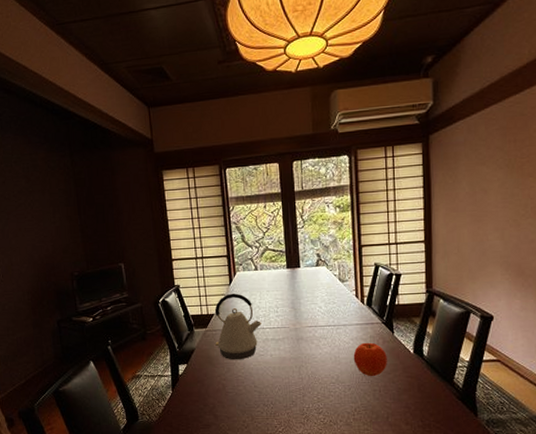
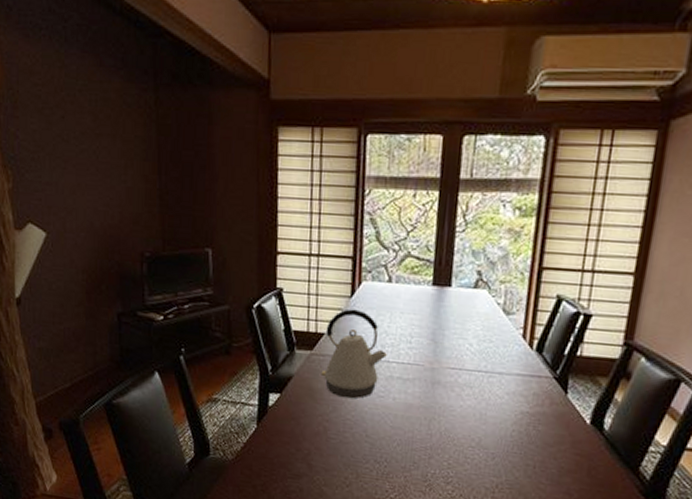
fruit: present [353,342,387,377] -> none [505,400,553,447]

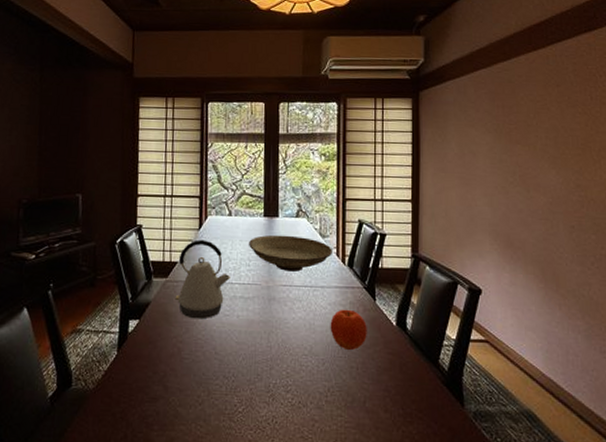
decorative bowl: none [410,308,518,354] -> present [248,234,332,272]
fruit: none [505,400,553,447] -> present [330,309,367,351]

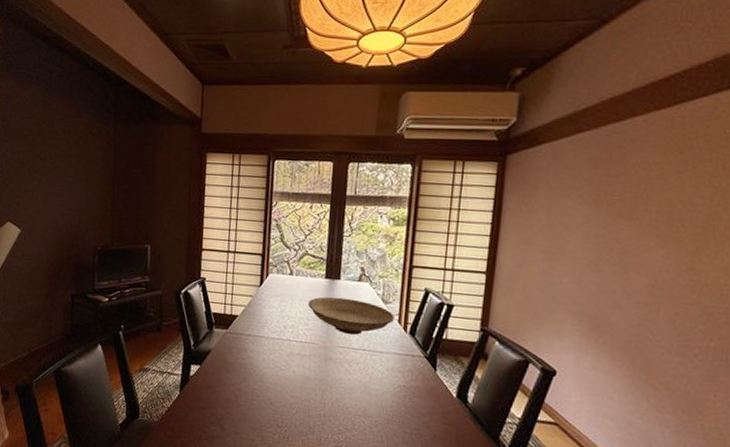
kettle: present [175,239,230,320] -> none [234,296,288,372]
fruit: present [330,309,367,351] -> none [385,375,425,416]

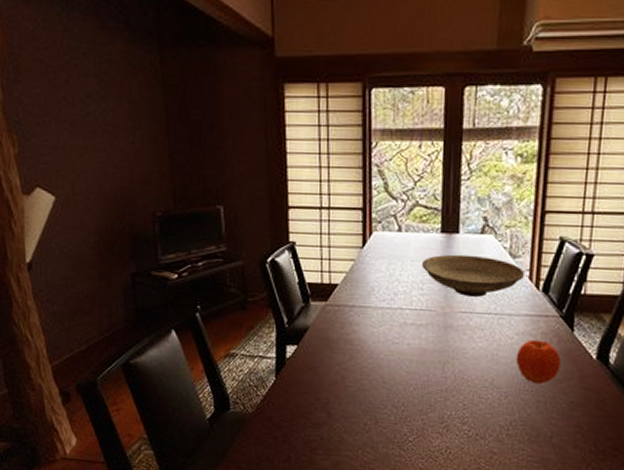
fruit: none [385,375,425,416] -> present [516,339,561,385]

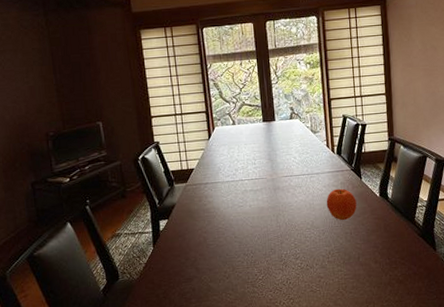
decorative bowl: present [421,254,524,297] -> none [252,134,323,165]

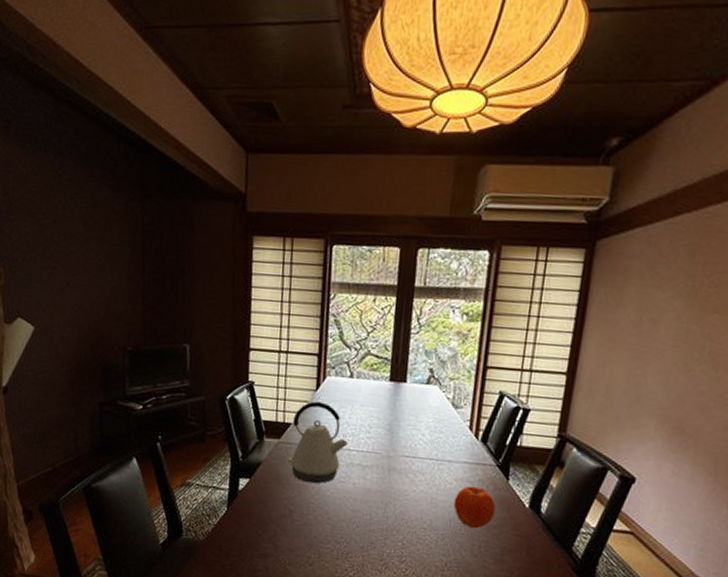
kettle: none [194,147,240,213] -> present [287,401,348,484]

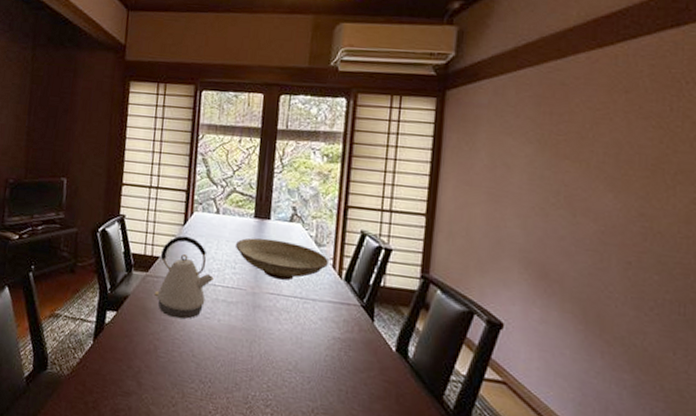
decorative bowl: none [369,401,465,443] -> present [235,238,328,281]
fruit: present [453,485,496,529] -> none [319,326,362,372]

